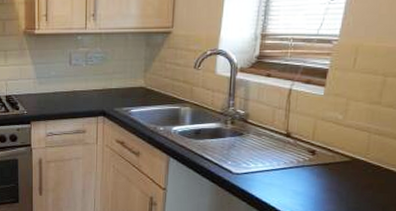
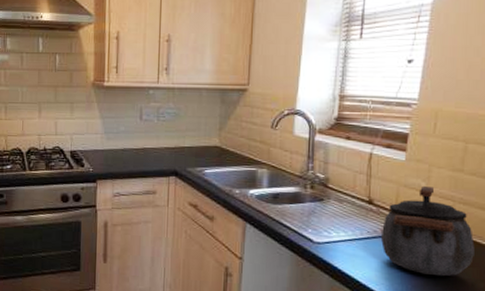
kettle: none [297,118,388,202] -> present [381,185,475,277]

